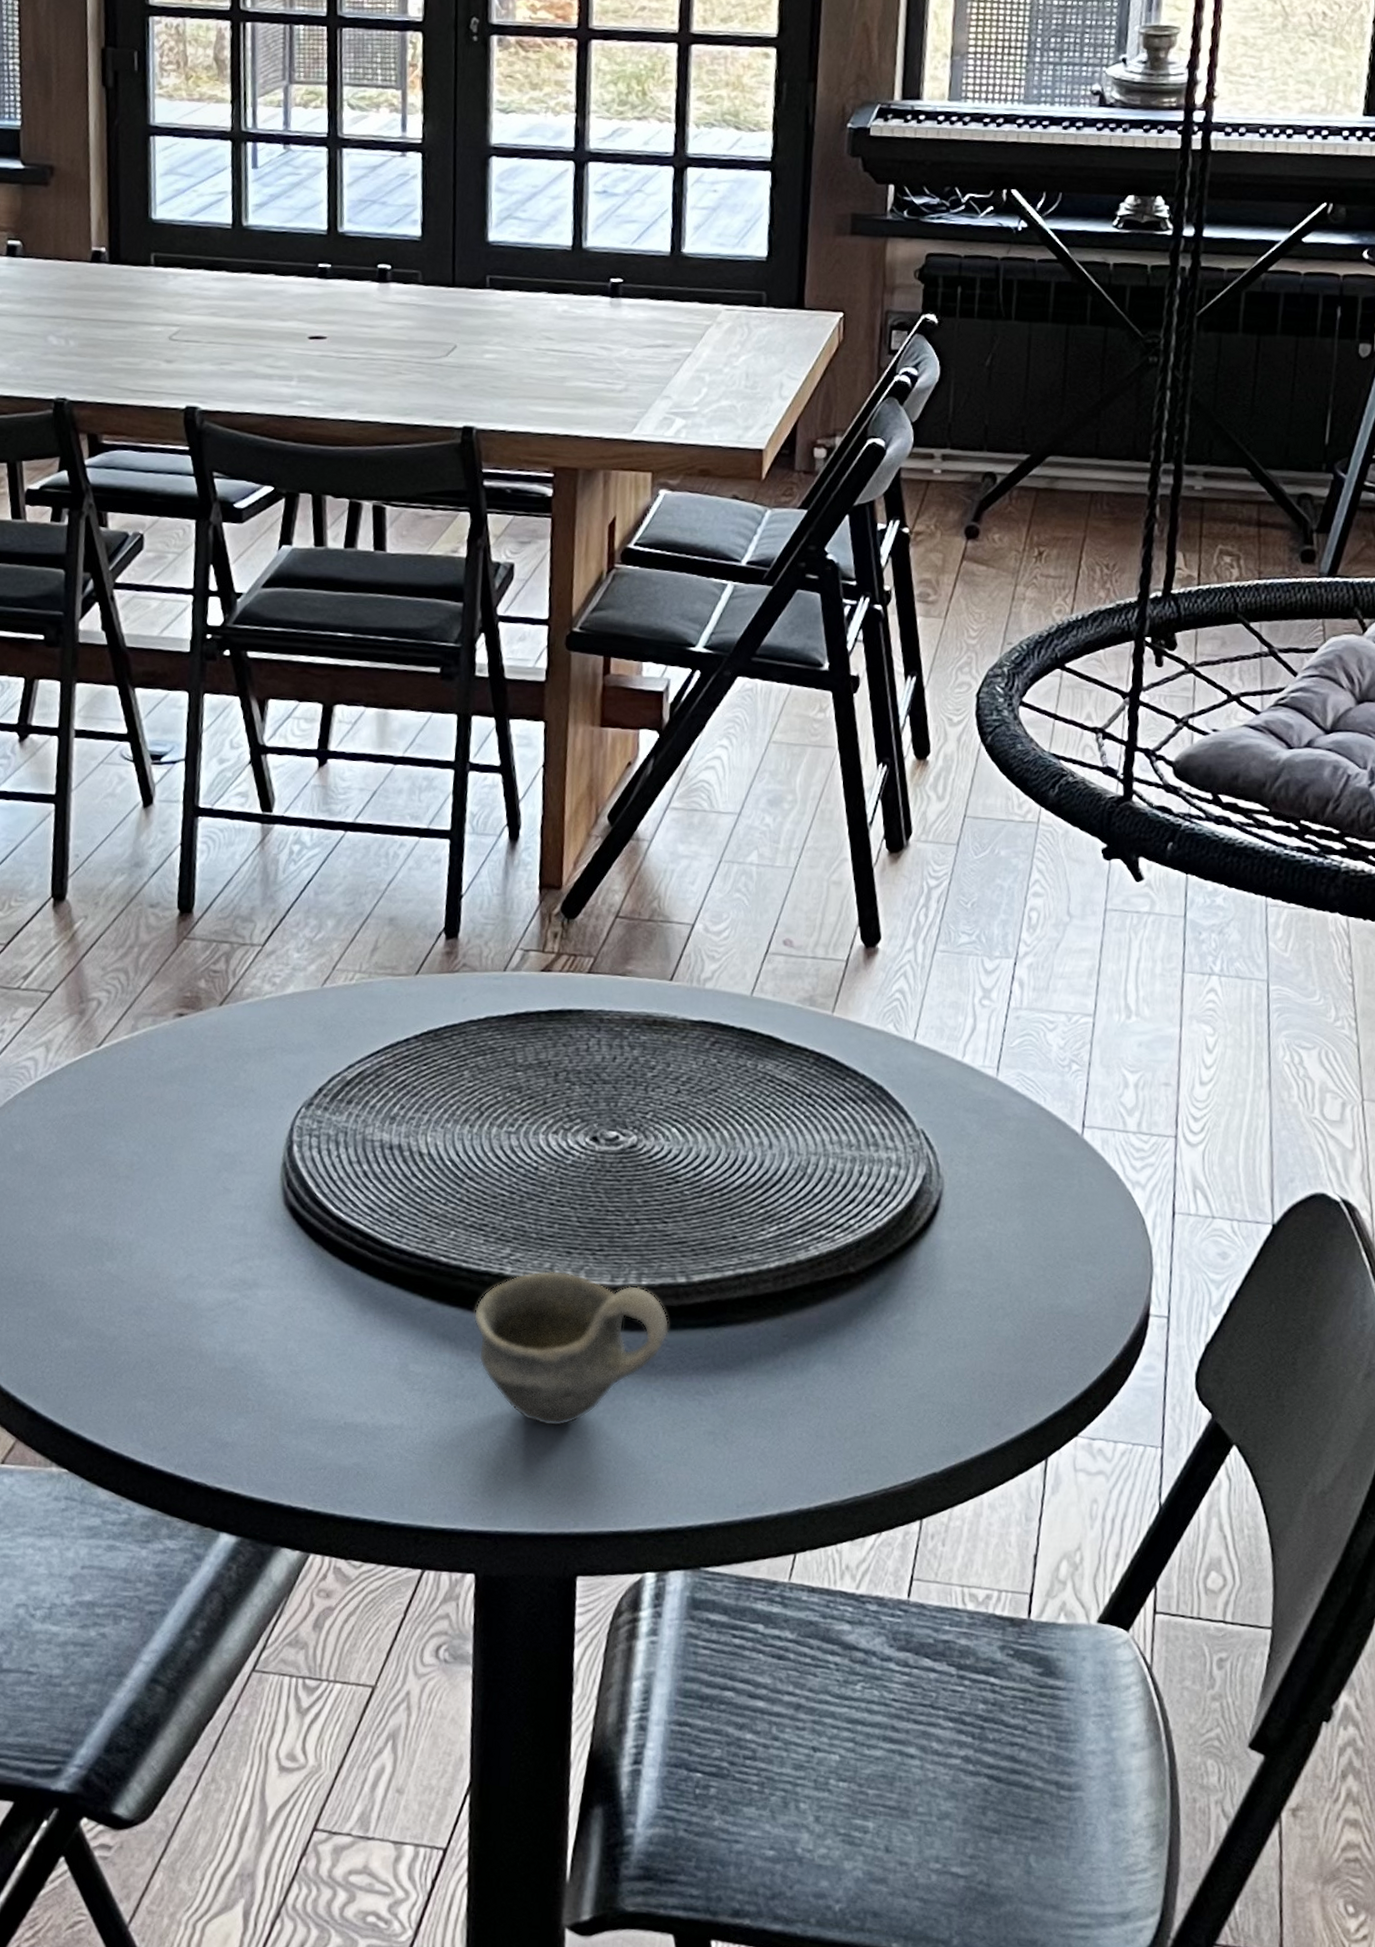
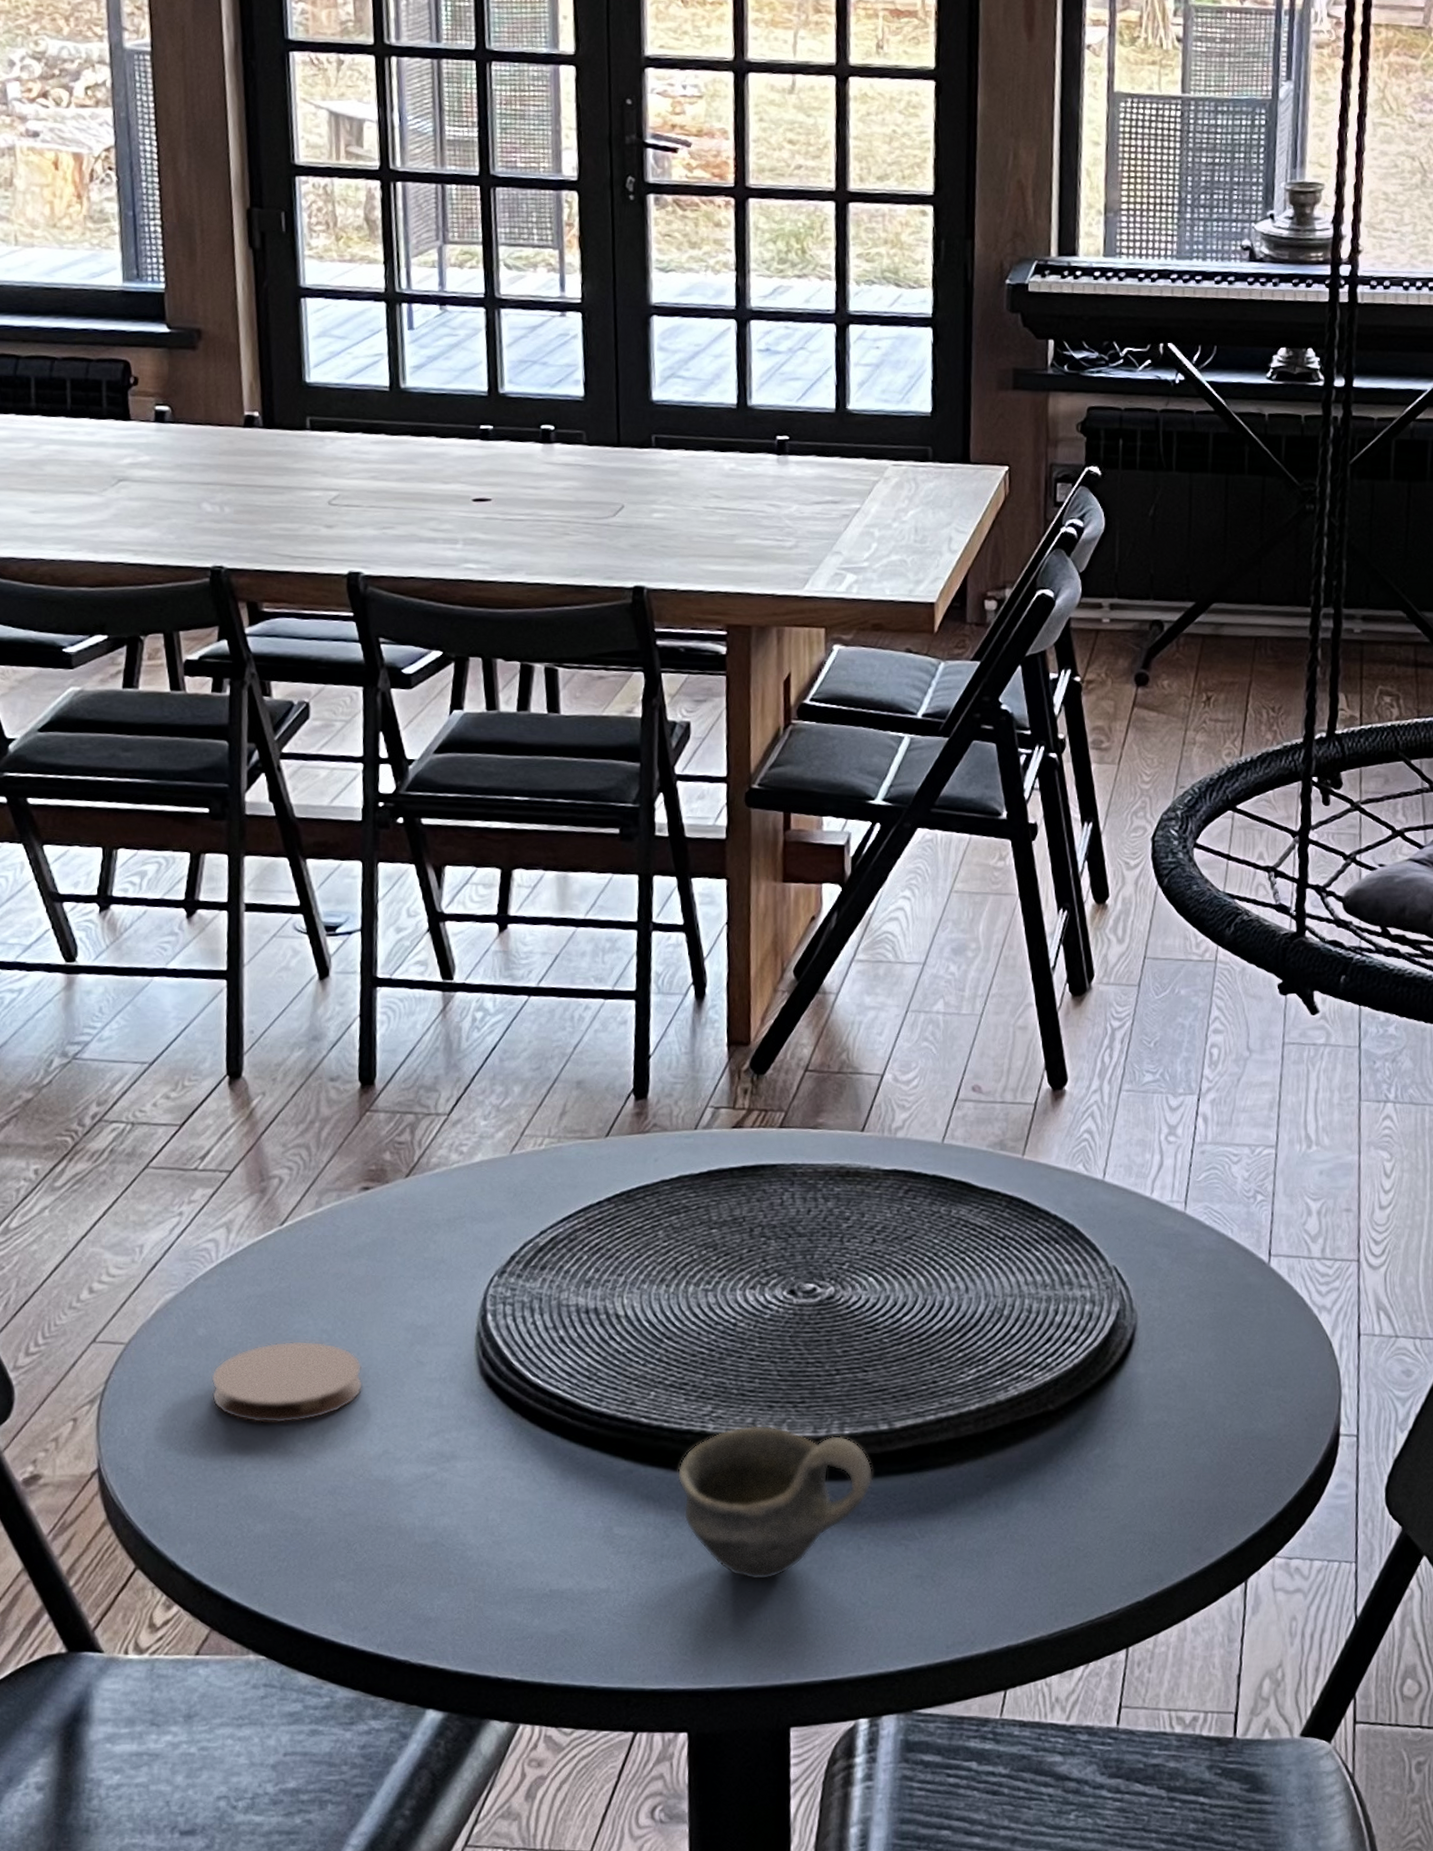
coaster: none [25,1161,171,1242] -> present [211,1340,364,1424]

